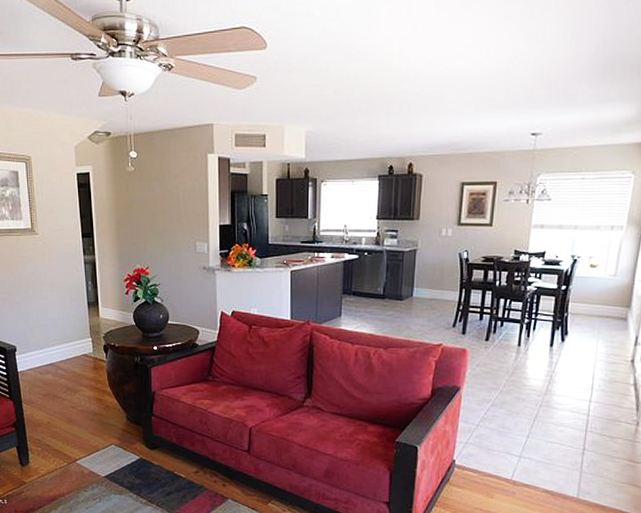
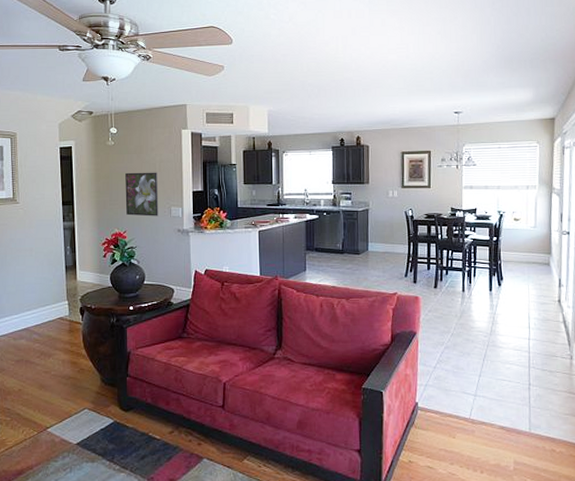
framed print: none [147,202,183,252] -> present [125,172,158,217]

